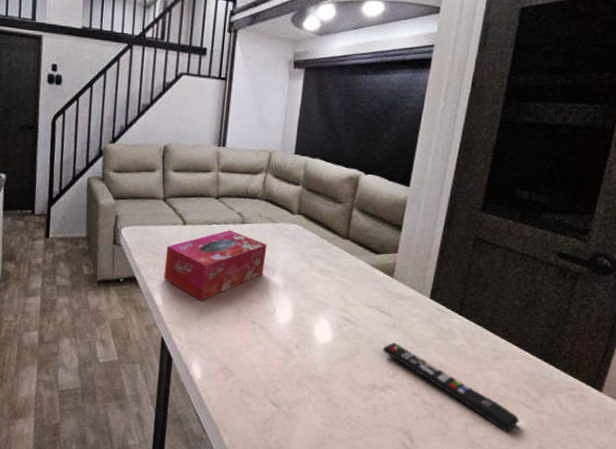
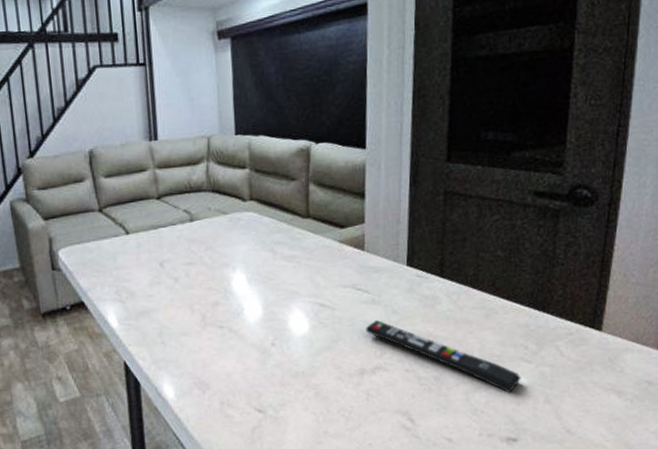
tissue box: present [163,229,267,301] -> none [111,230,223,315]

